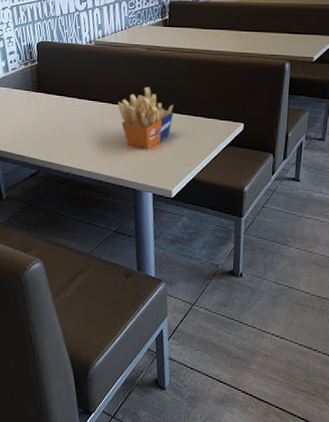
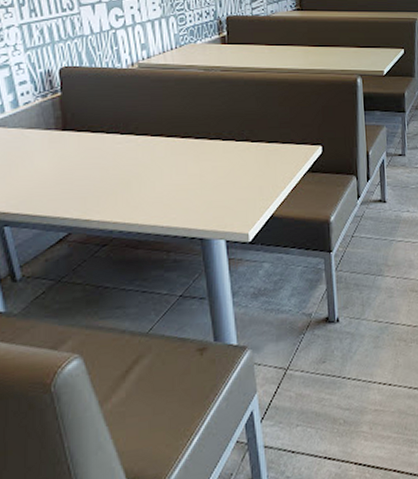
french fries: present [118,86,174,149] -> none [173,113,243,188]

